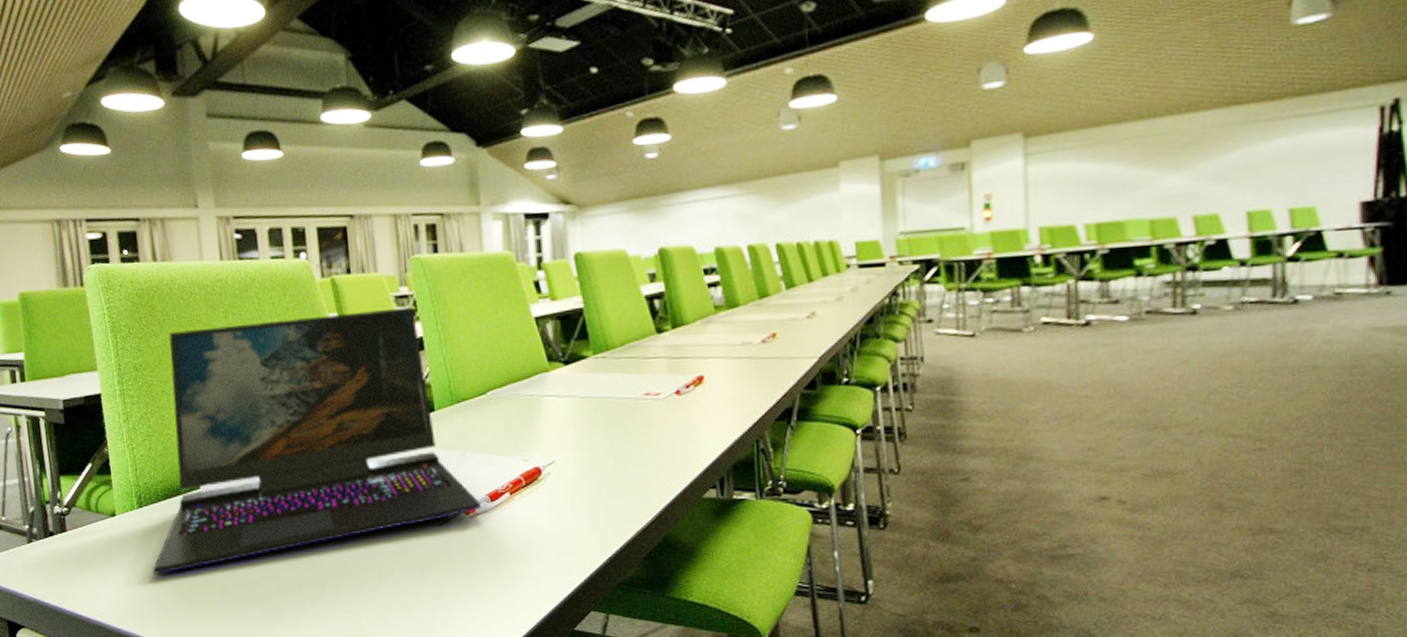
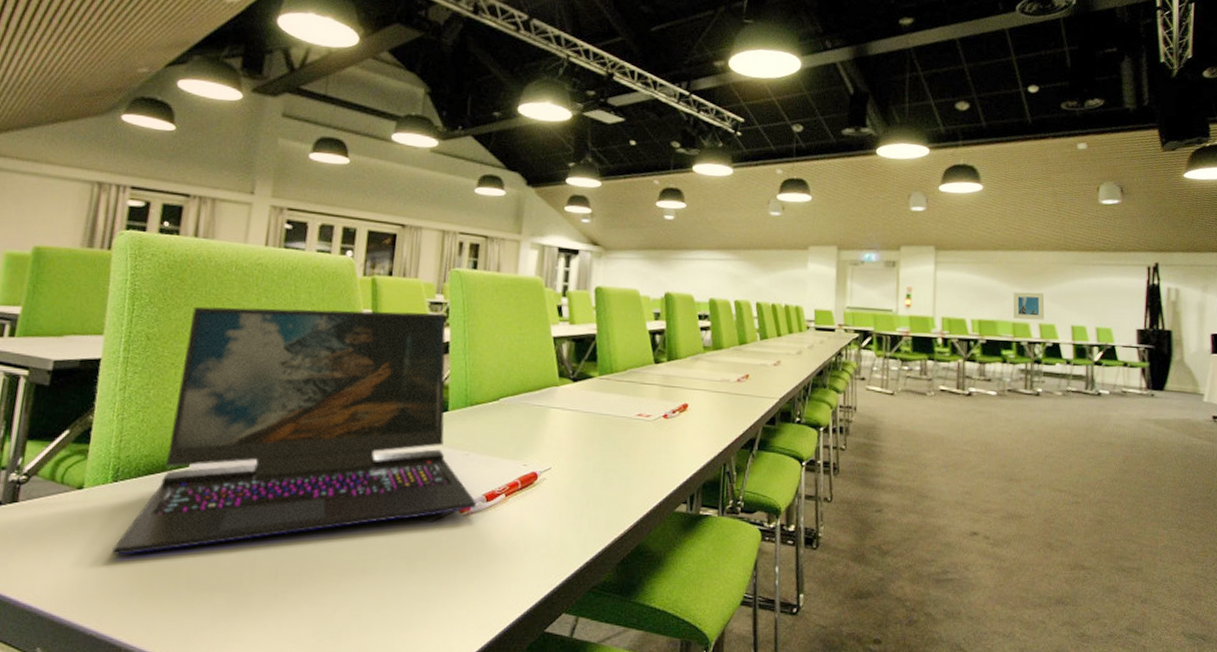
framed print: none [1149,171,1202,214] -> present [1013,292,1045,320]

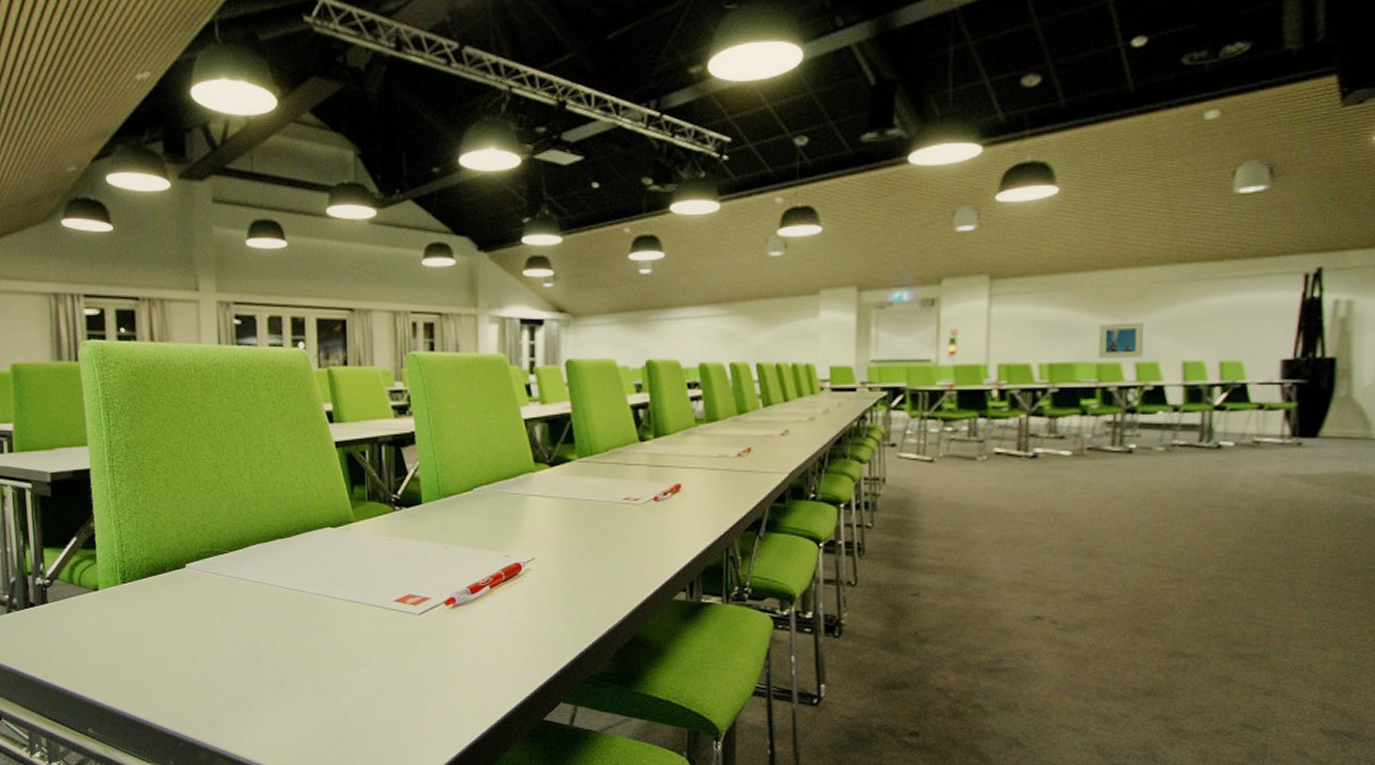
laptop: present [112,306,476,555] -> none [133,402,461,649]

